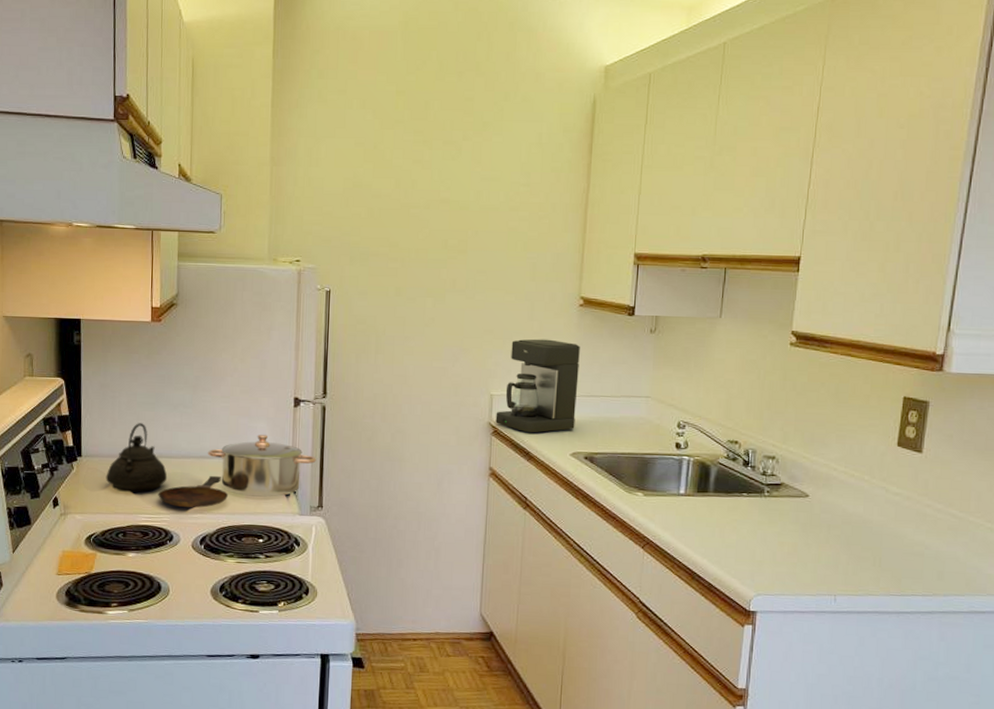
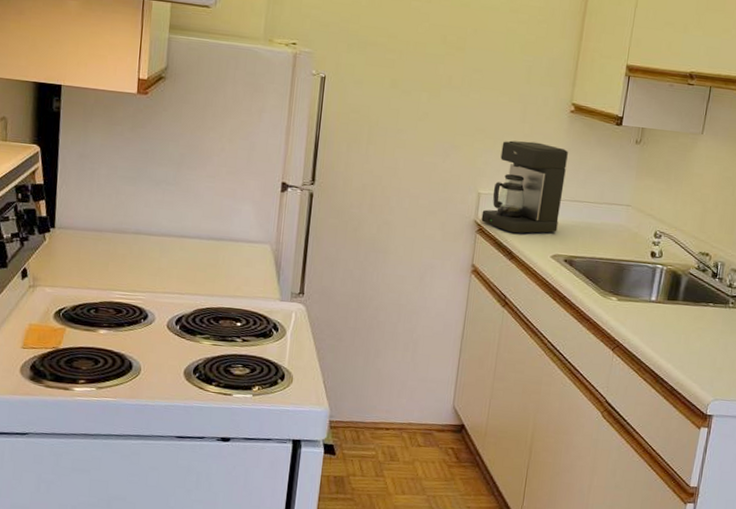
teakettle: present [105,423,168,494] -> none [79,197,146,270]
frying pan: present [158,475,229,508] -> none [134,255,208,288]
cooking pot: present [207,434,316,497] -> none [188,216,301,281]

